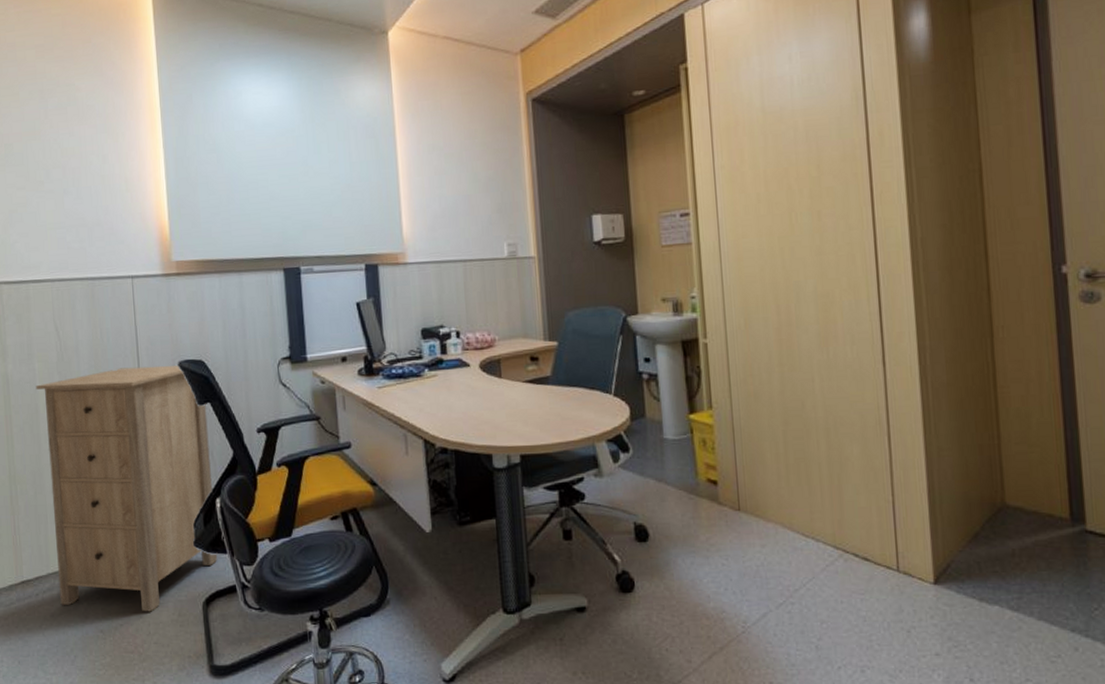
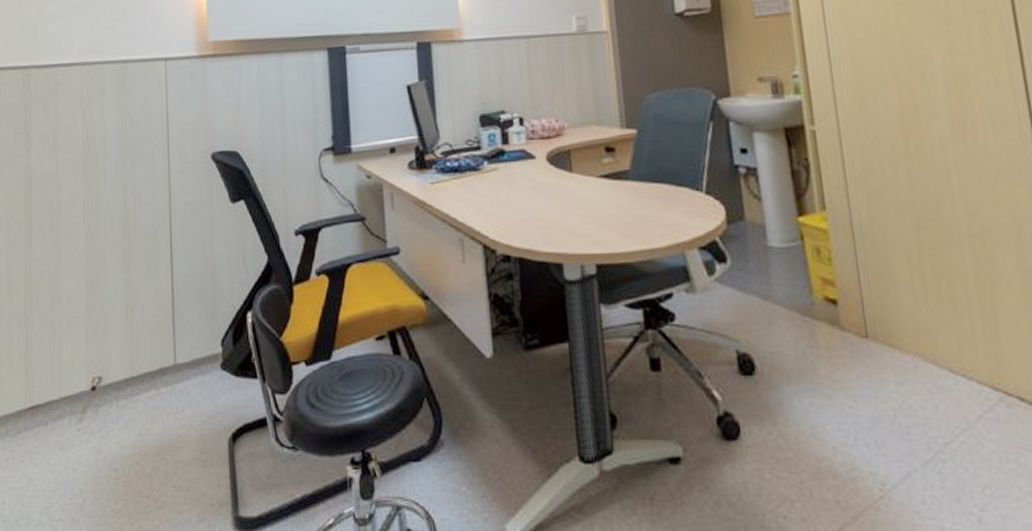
storage cabinet: present [35,365,218,612] -> none [59,157,247,448]

